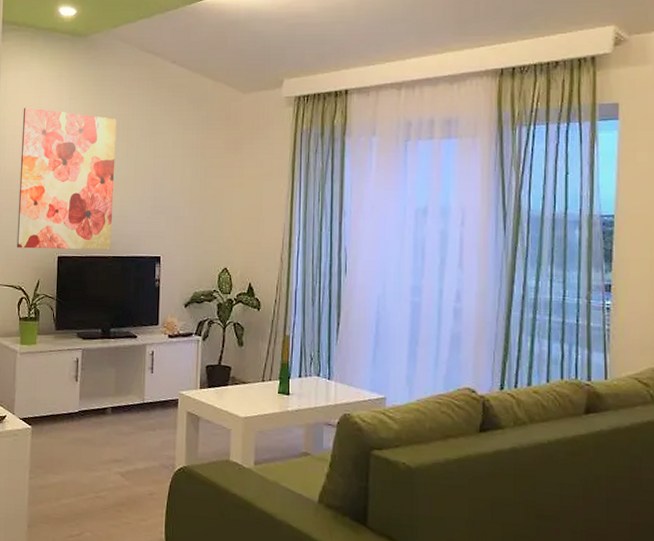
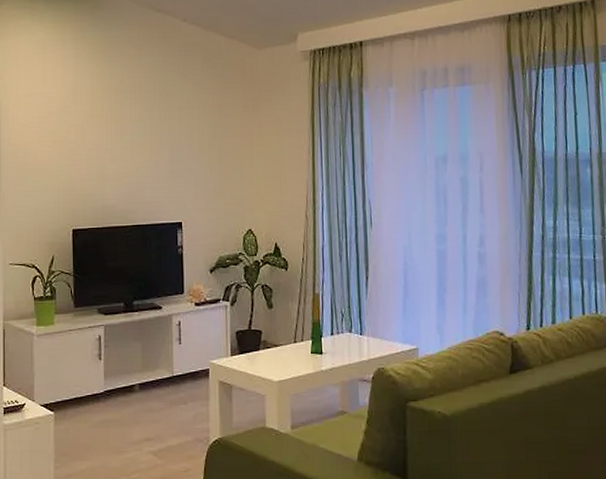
wall art: present [16,107,117,250] -> none [26,73,129,224]

